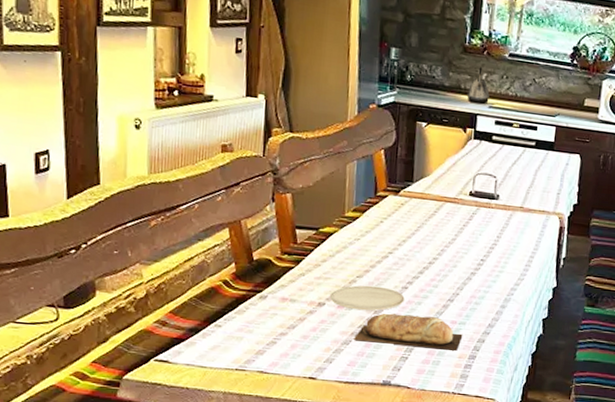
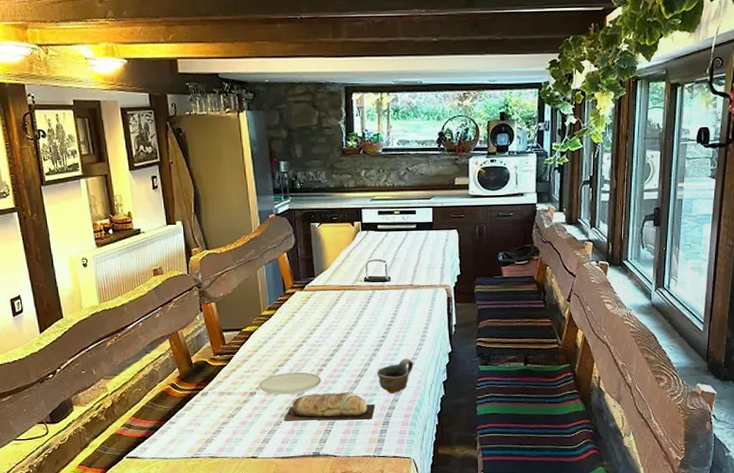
kettle: present [467,67,490,105] -> none [350,165,370,199]
cup: none [469,288,512,326] -> present [376,359,413,394]

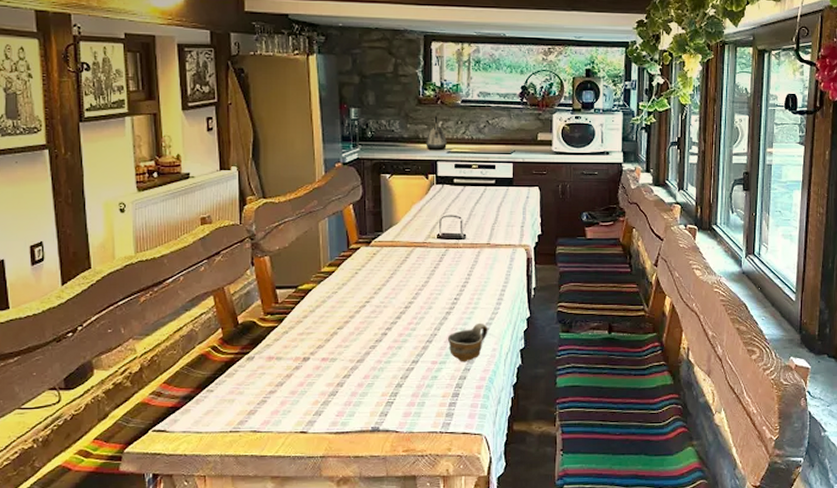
plate: present [258,372,321,395] -> none [313,335,385,361]
bread loaf: present [284,392,375,421] -> none [340,359,445,391]
kettle: none [350,165,370,199] -> present [425,116,447,151]

